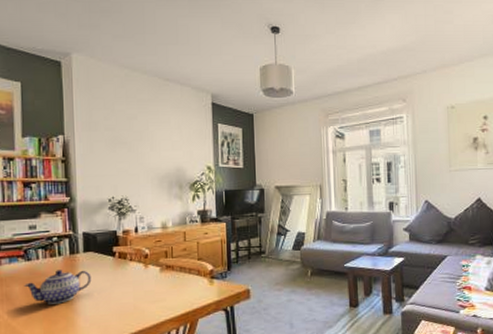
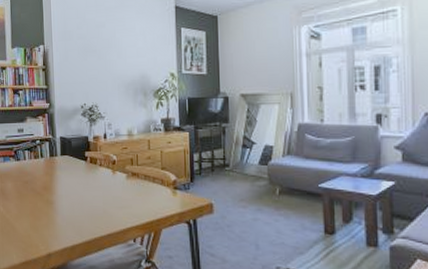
teapot: present [24,270,92,304] -> none [15,170,68,202]

